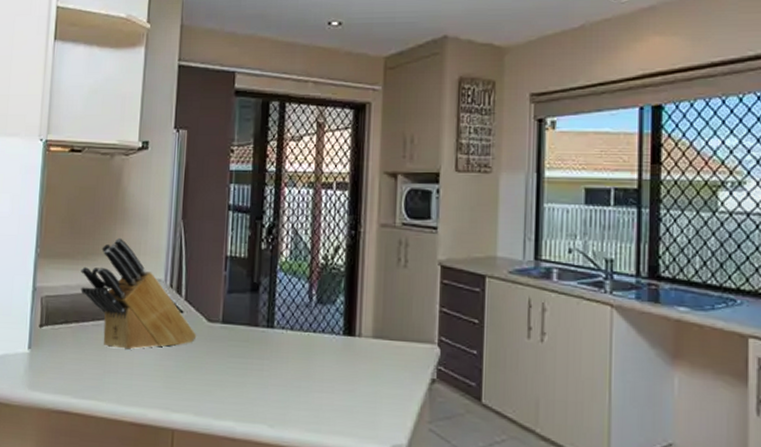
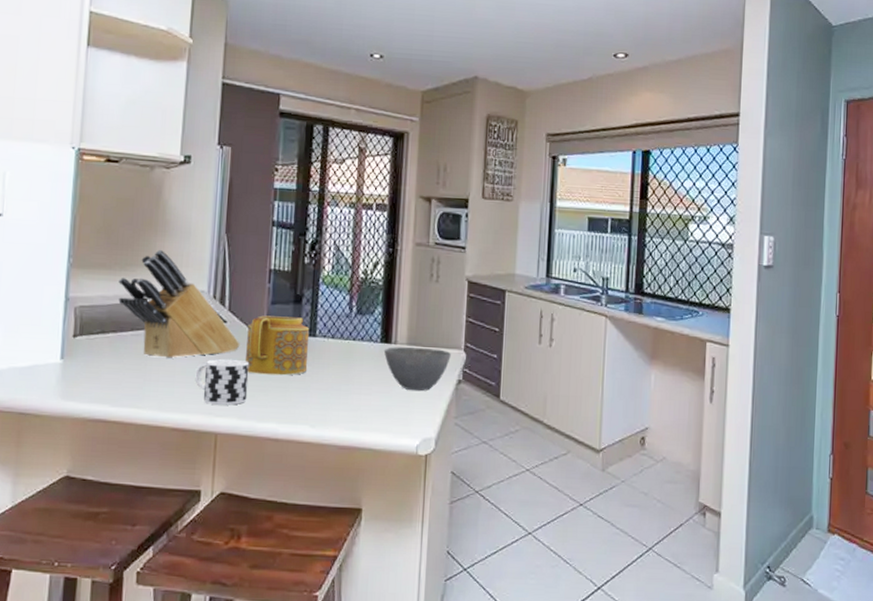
cup: none [152,351,206,401] -> present [195,359,249,405]
teapot: none [202,305,267,370] -> present [246,315,310,376]
bowl: none [346,340,423,391] -> present [383,347,451,391]

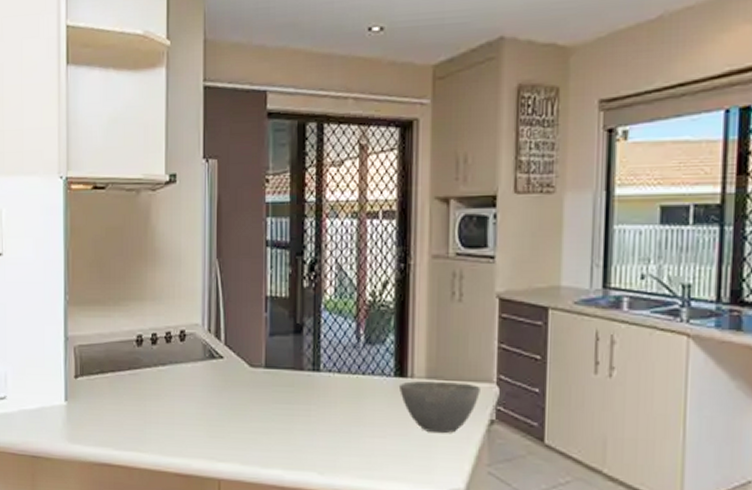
knife block: present [118,249,240,360] -> none [113,280,239,400]
cup: present [195,359,249,405] -> none [194,399,250,449]
teapot: present [246,315,310,376] -> none [246,349,313,416]

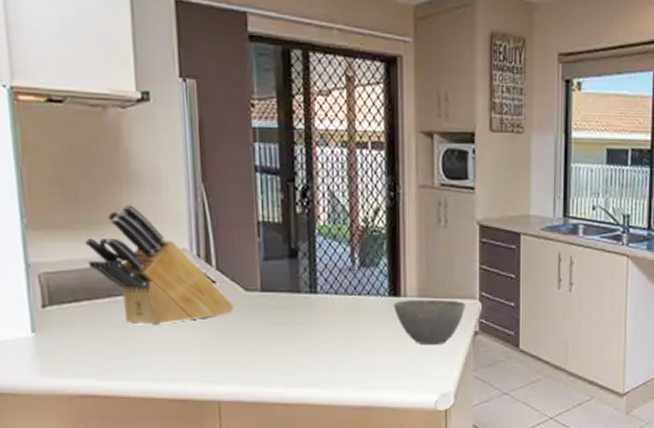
knife block: none [113,280,239,400] -> present [84,204,234,326]

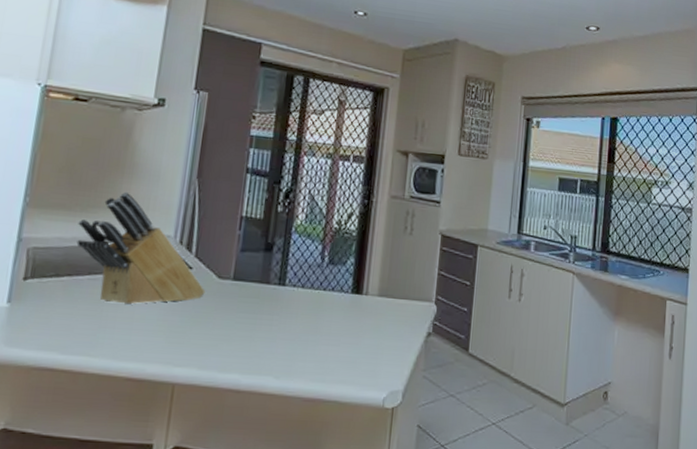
bowl: present [392,300,465,346] -> none [354,298,422,343]

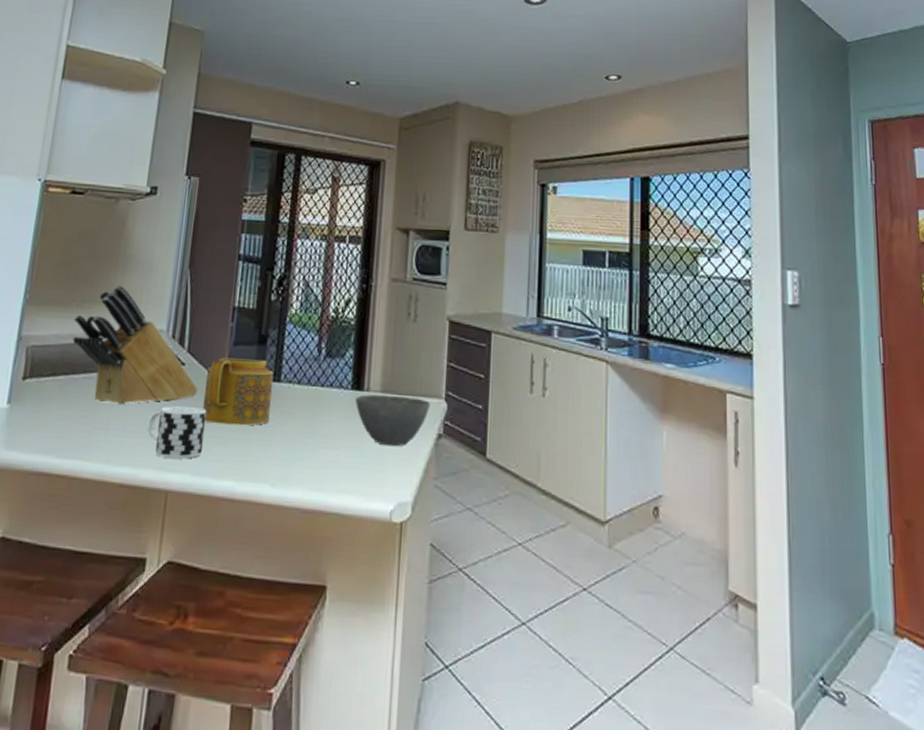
cup: none [154,306,214,355] -> present [147,406,207,459]
teapot: none [210,262,279,325] -> present [203,357,274,426]
bowl: none [354,298,422,343] -> present [354,394,430,447]

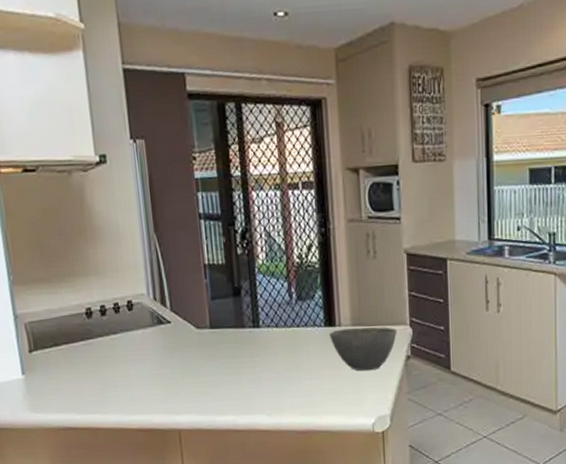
knife block: present [72,285,199,406] -> none [60,256,188,365]
cup: present [147,406,207,459] -> none [149,358,203,404]
teapot: present [203,357,274,426] -> none [192,310,256,370]

